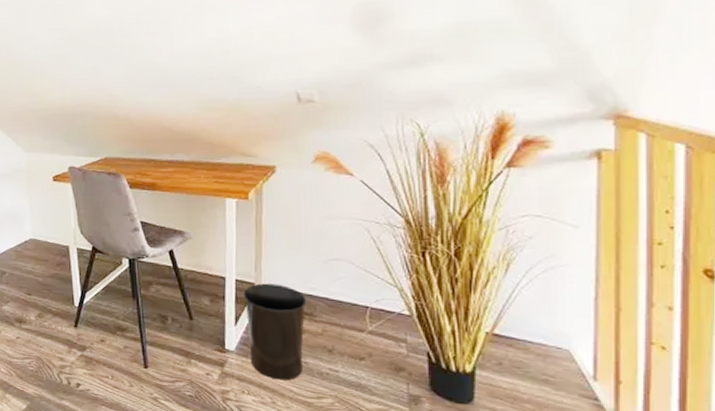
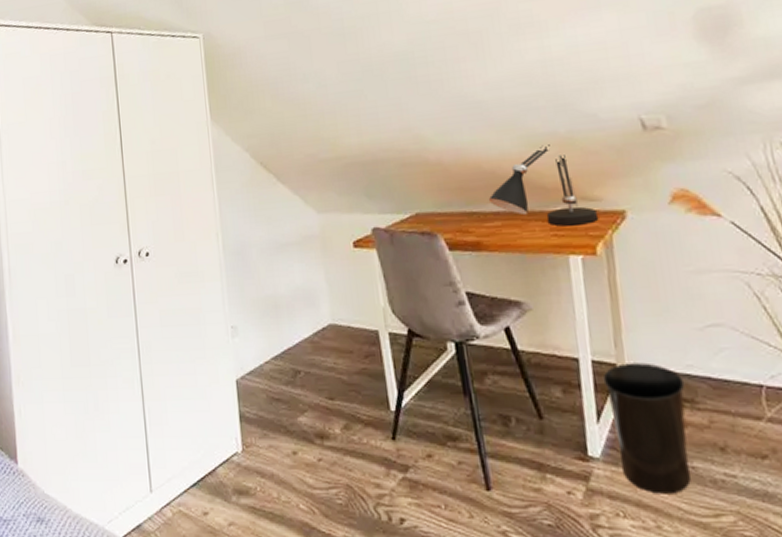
desk lamp: none [164,109,252,175] -> present [488,144,598,227]

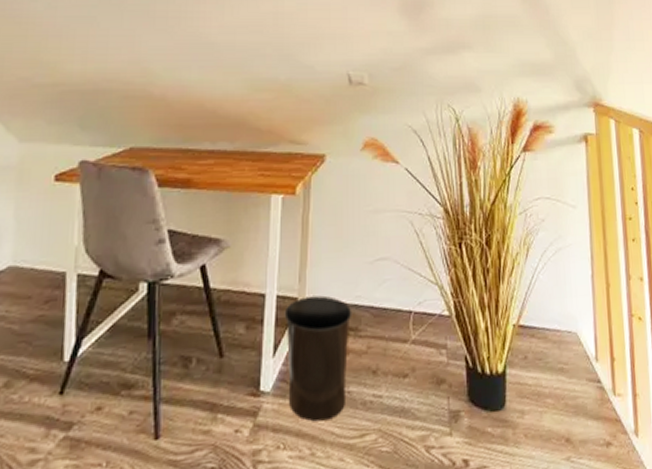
desk lamp: present [488,144,598,227] -> none [205,90,301,167]

